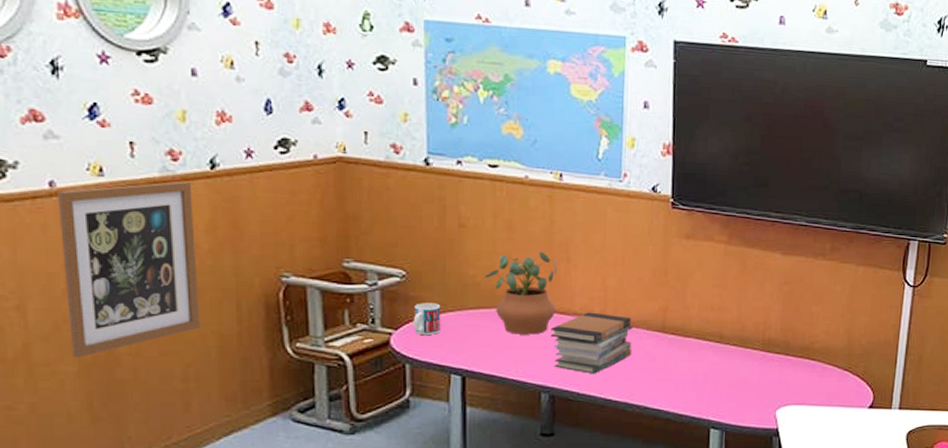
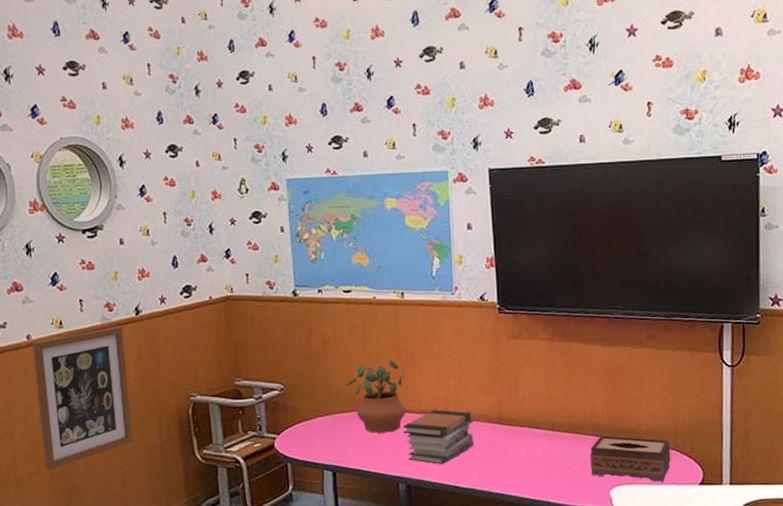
mug: present [413,303,441,336] -> none [291,410,314,438]
tissue box: none [758,351,844,403] -> present [590,435,671,482]

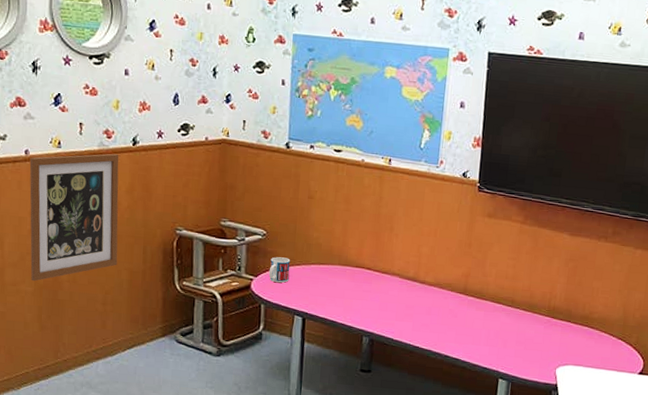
mug: none [291,410,314,438] -> present [268,257,291,283]
potted plant: present [345,360,407,433] -> none [325,221,382,289]
book stack: present [403,409,474,465] -> none [373,273,440,325]
tissue box: present [590,435,671,482] -> none [541,317,618,367]

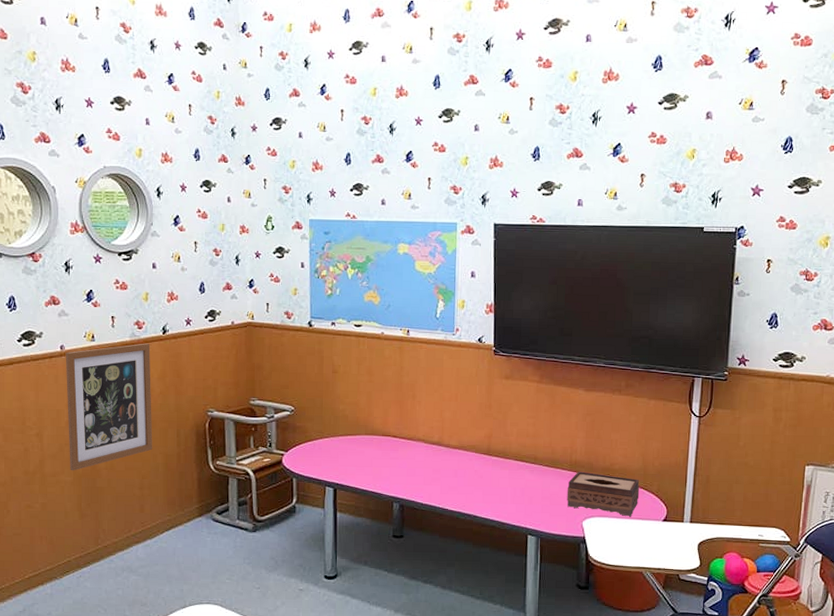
mug: present [268,257,291,283] -> none [298,431,319,456]
tissue box: none [541,317,618,367] -> present [567,471,640,516]

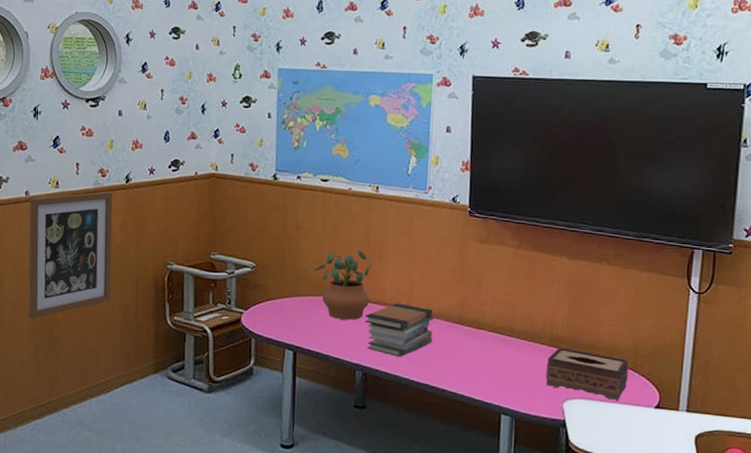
potted plant: none [350,391,405,456] -> present [314,250,372,320]
book stack: none [401,438,465,489] -> present [365,303,434,358]

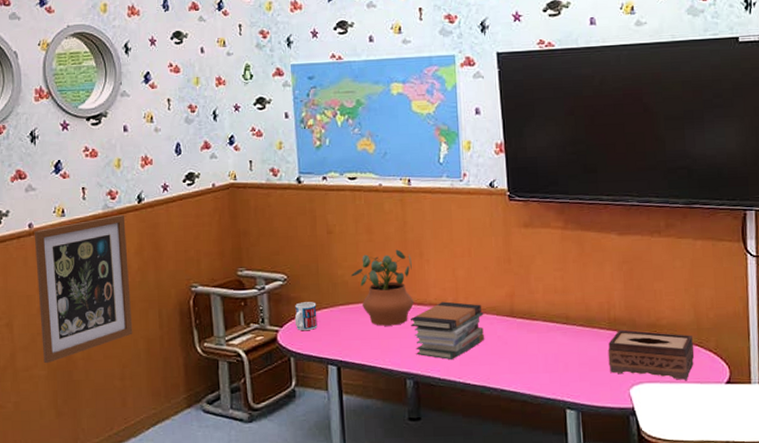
mug: none [258,289,280,316] -> present [294,302,318,331]

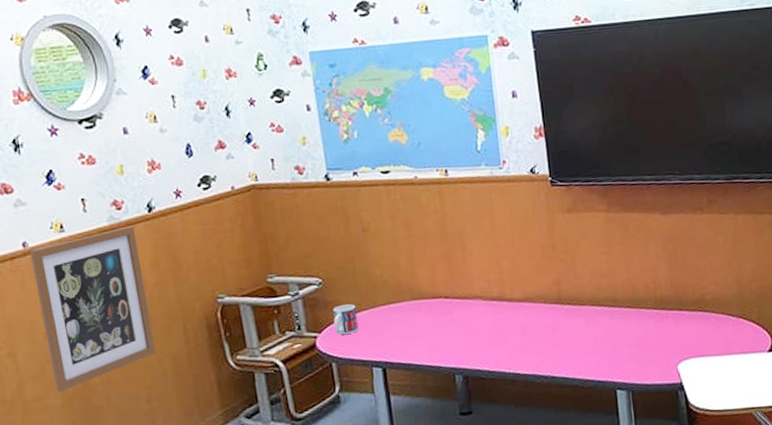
potted plant: present [350,249,415,326] -> none [390,244,459,324]
book stack: present [411,301,485,361] -> none [456,293,533,352]
tissue box: present [608,329,695,380] -> none [655,308,739,352]

